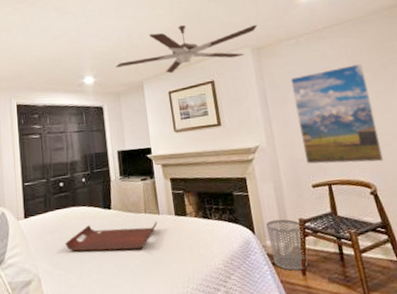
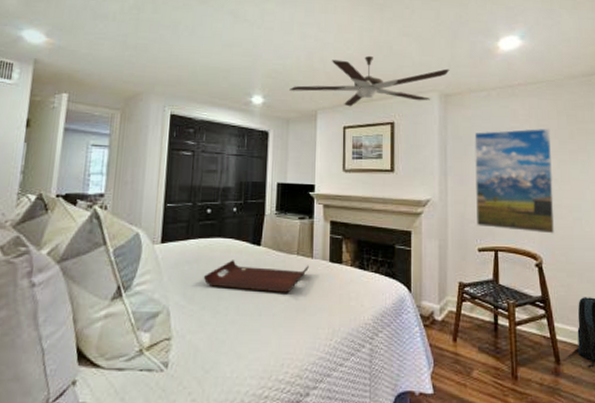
waste bin: present [266,219,308,271] -> none [424,280,461,335]

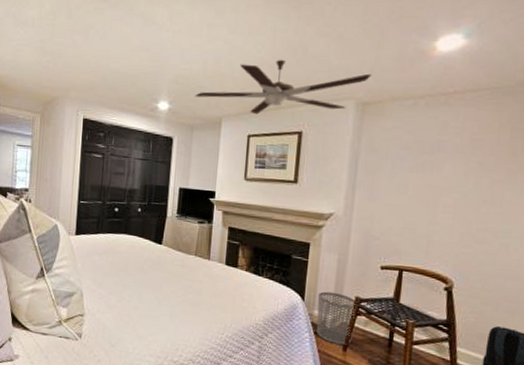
serving tray: present [203,260,309,293] -> none [111,255,206,289]
waste bin: none [424,280,461,335] -> present [316,291,356,345]
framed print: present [474,128,555,234] -> none [381,143,487,259]

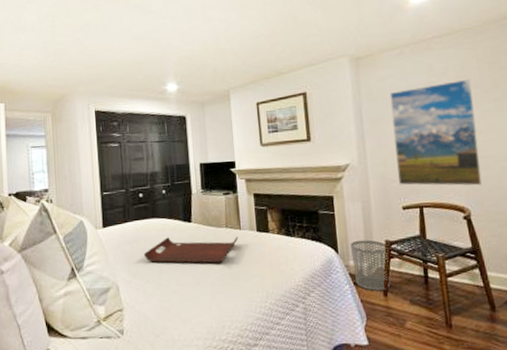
serving tray: none [111,255,206,289] -> present [143,236,238,264]
ceiling fan: present [195,59,372,115] -> none [201,29,359,83]
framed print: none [381,143,487,259] -> present [389,78,482,186]

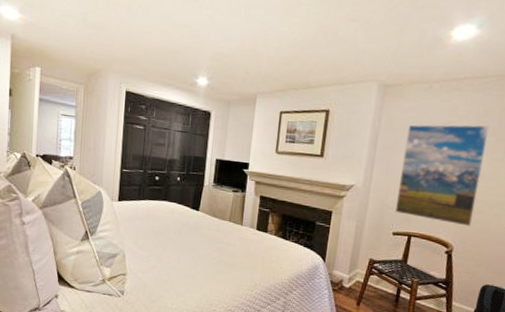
serving tray: present [143,236,238,264] -> none [151,220,239,251]
waste bin: present [351,239,391,291] -> none [335,254,370,300]

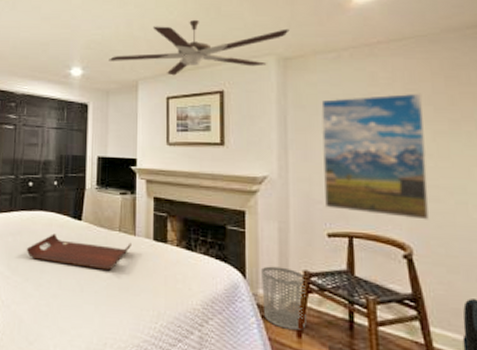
serving tray: none [151,220,239,251] -> present [26,233,131,271]
ceiling fan: none [232,41,394,93] -> present [109,19,290,76]
waste bin: none [335,254,370,300] -> present [262,266,306,330]

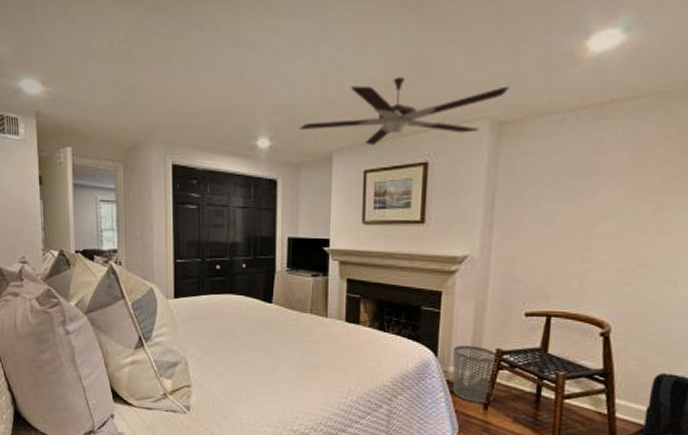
serving tray: present [26,233,131,271] -> none [216,316,323,351]
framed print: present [321,93,430,220] -> none [525,161,651,298]

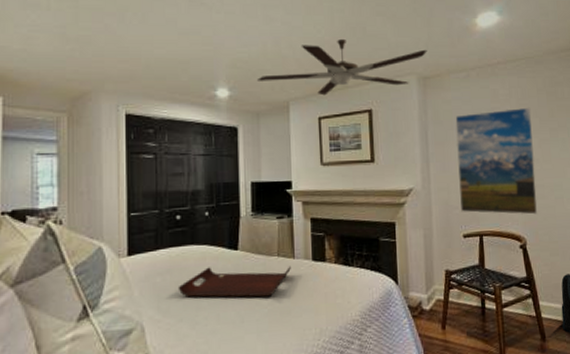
serving tray: none [216,316,323,351] -> present [178,266,291,298]
waste bin: present [452,345,497,403] -> none [411,269,449,324]
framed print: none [525,161,651,298] -> present [455,107,538,215]

